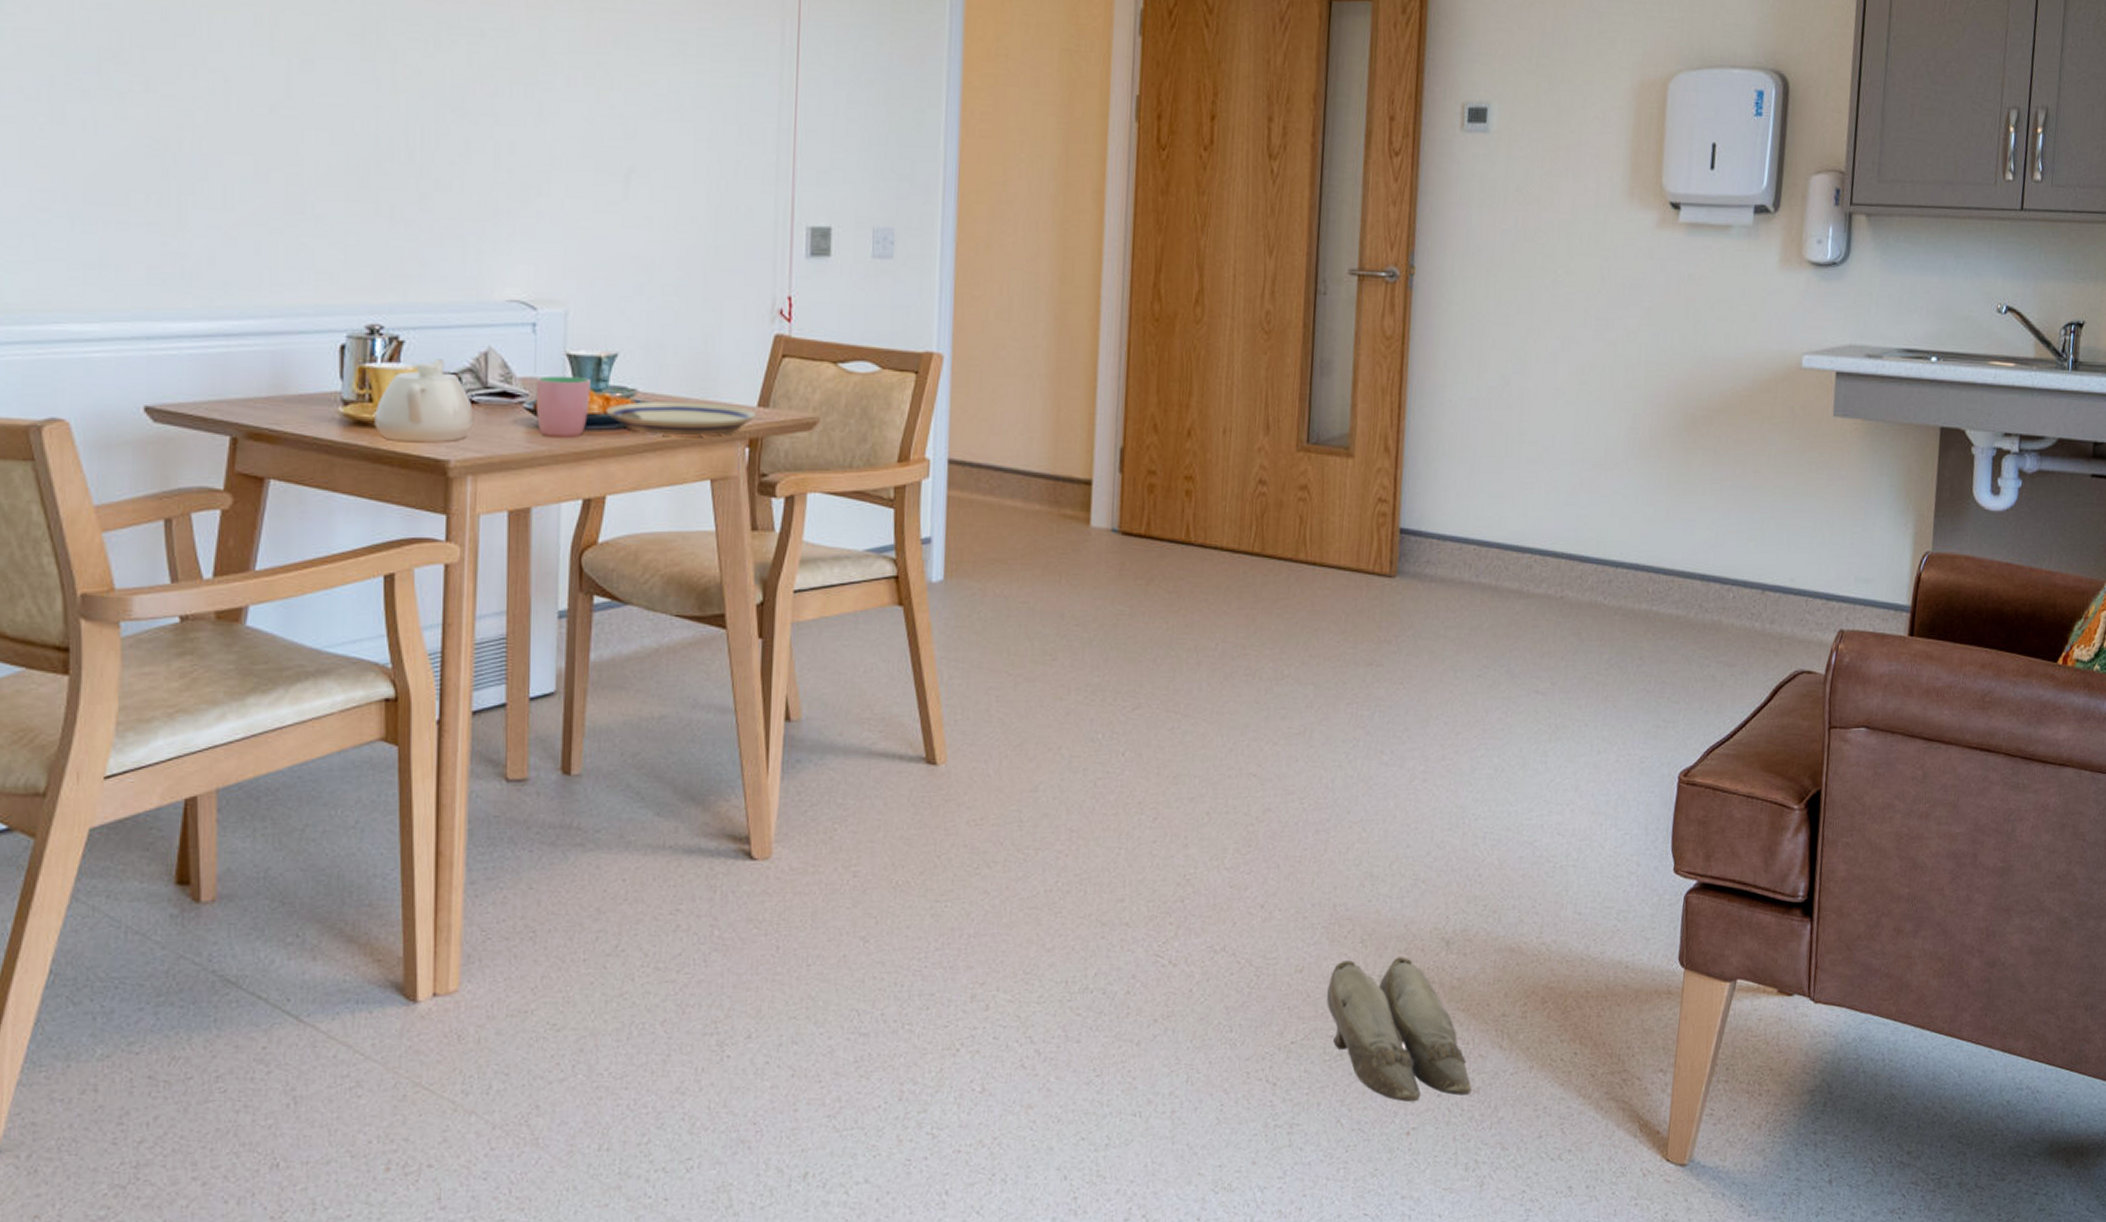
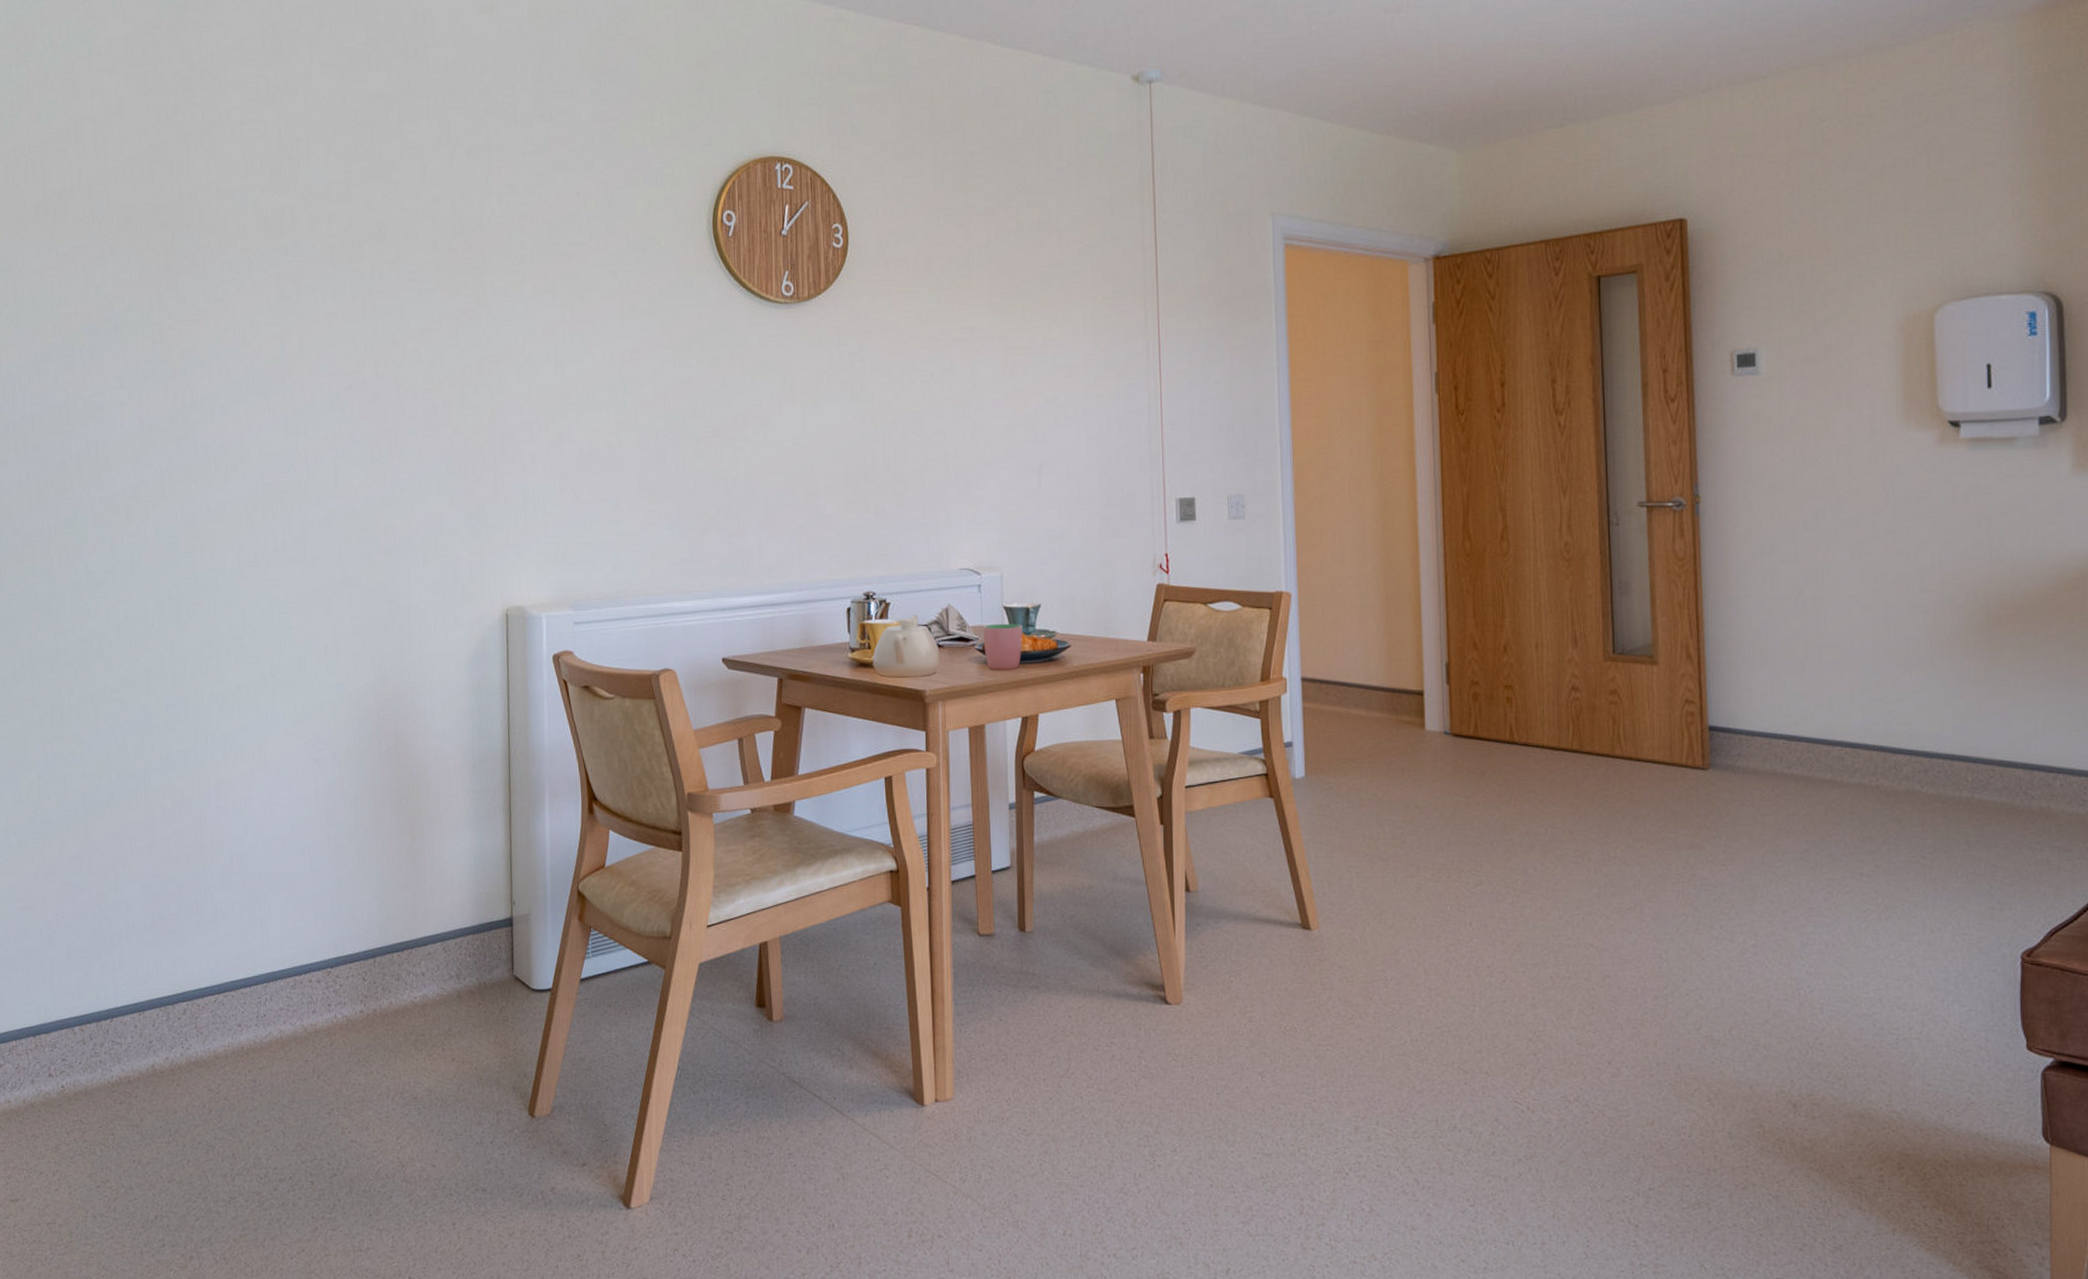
plate: present [606,401,757,436] -> none [1034,639,1147,666]
slippers: present [1326,957,1472,1103] -> none [1678,1116,1834,1254]

